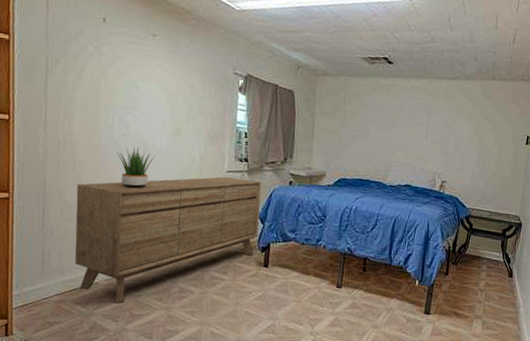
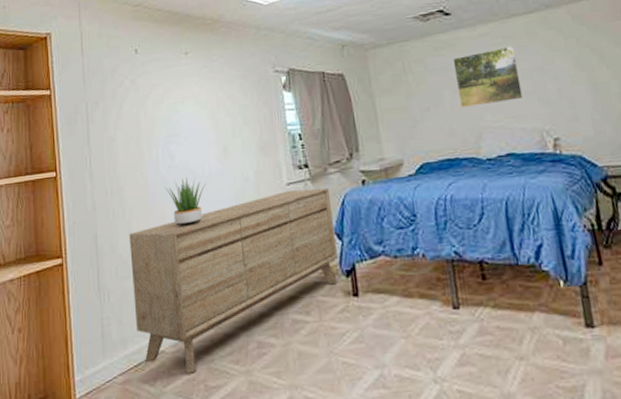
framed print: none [381,100,434,146] -> present [452,45,523,108]

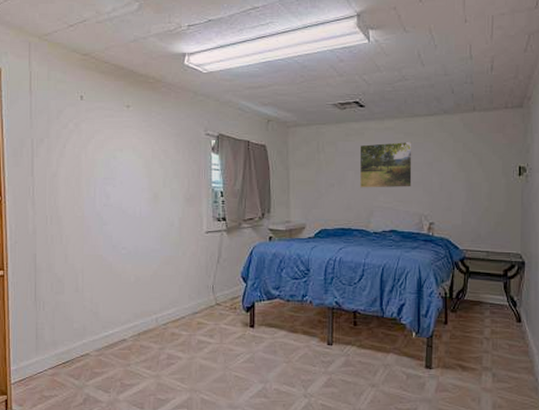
sideboard: present [129,188,338,374] -> none [65,238,242,373]
potted plant: present [165,178,207,226] -> none [100,216,136,256]

